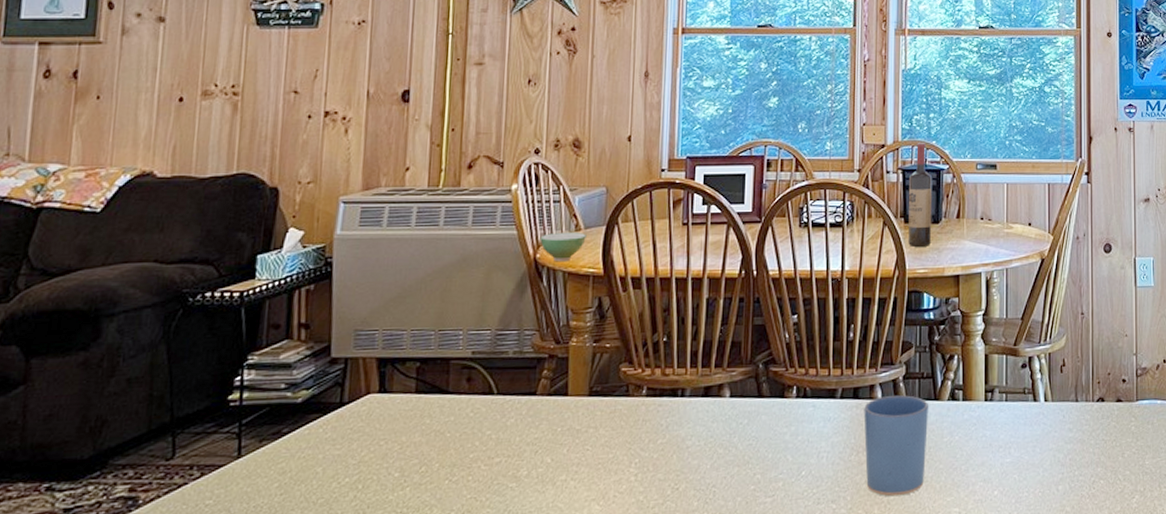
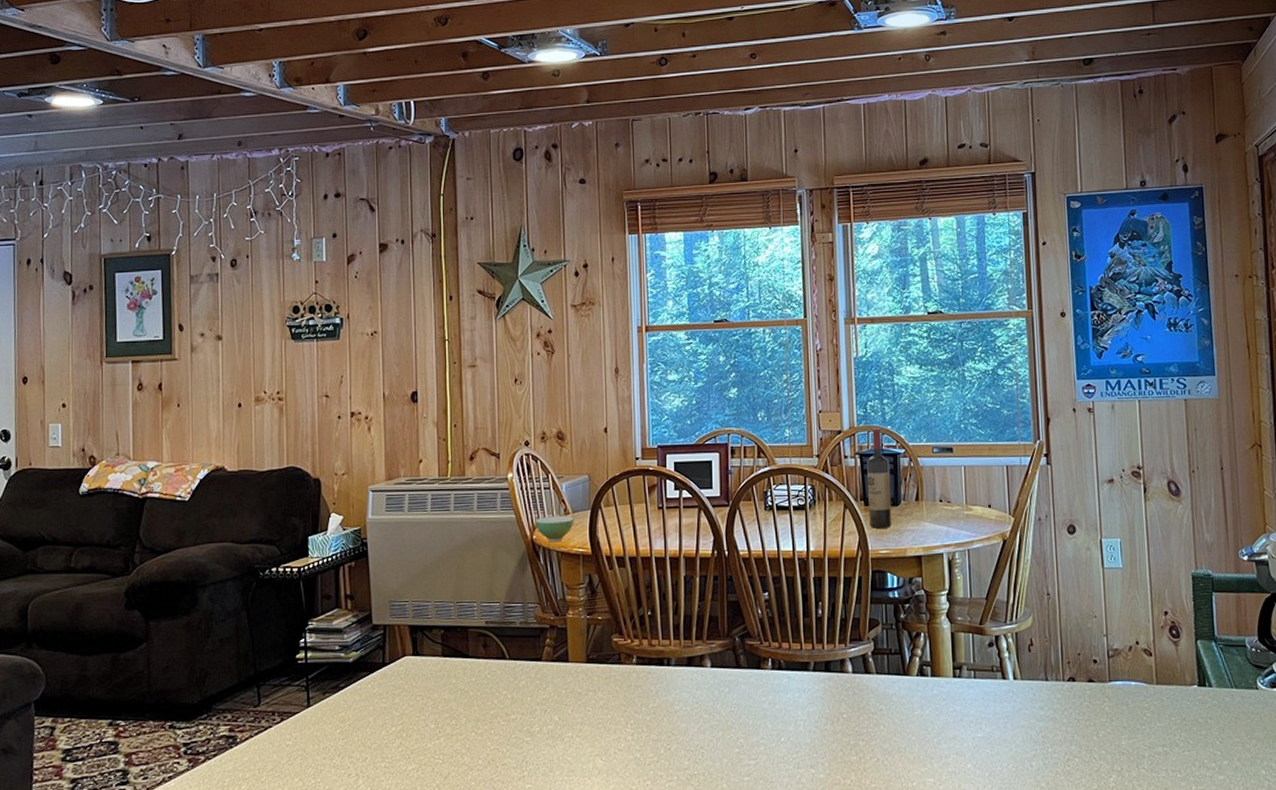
mug: present [864,395,928,497] -> none [836,670,899,765]

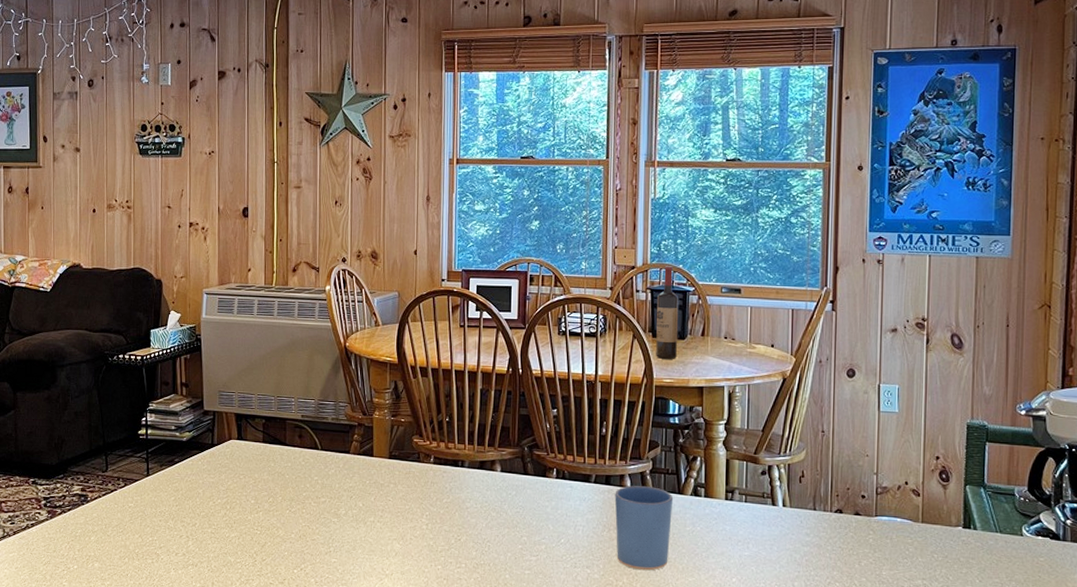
bowl: present [535,515,574,543] -> none [348,326,384,351]
mug: none [836,670,899,765] -> present [614,486,673,571]

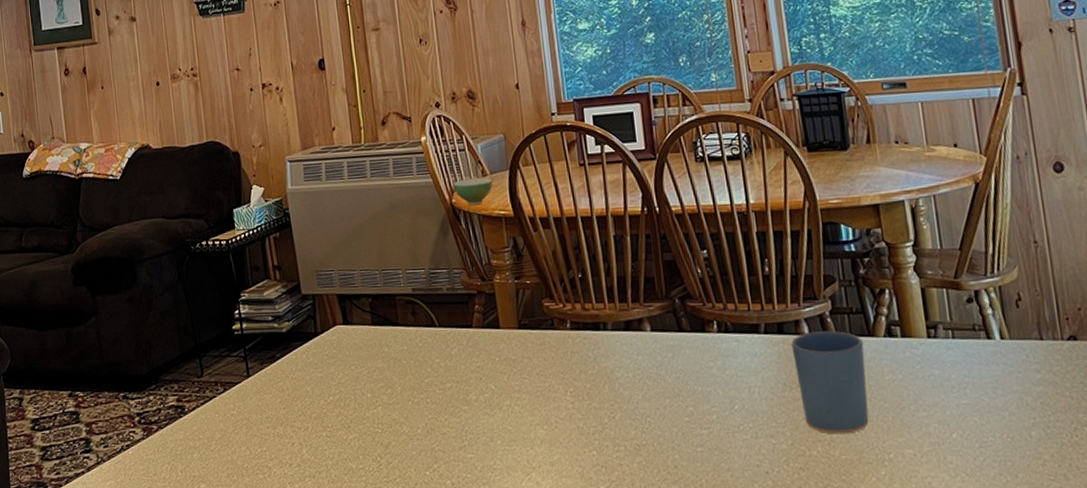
bowl: none [348,326,384,351] -> present [452,177,493,206]
wine bottle: present [656,266,679,359] -> none [806,65,842,176]

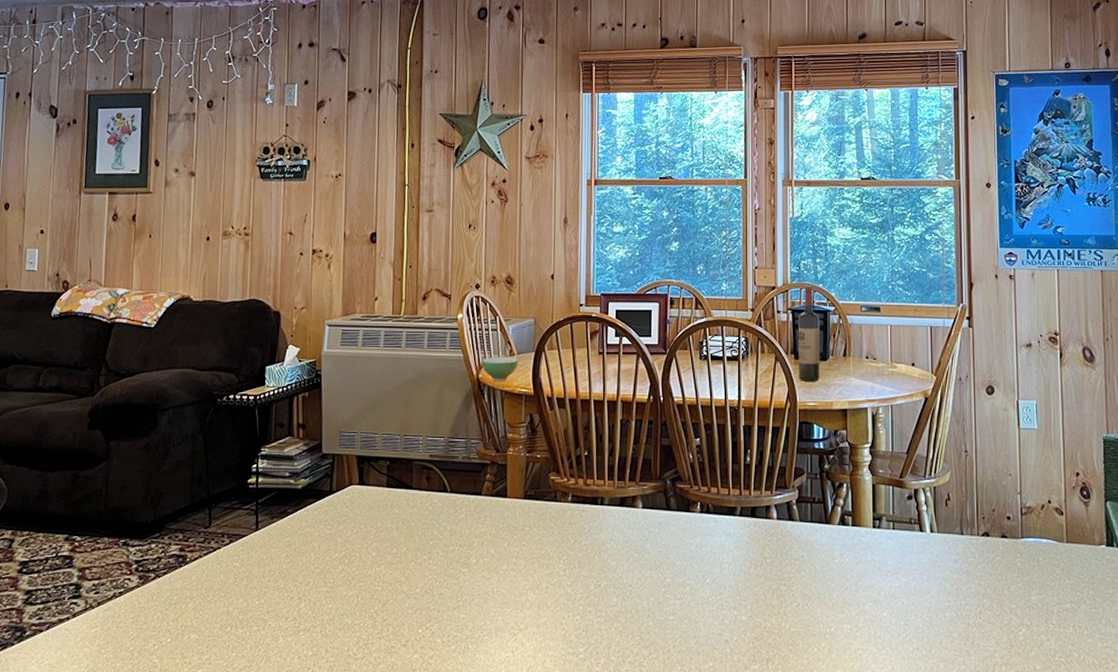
mug: present [791,331,869,435] -> none [761,517,820,609]
wine bottle: none [806,65,842,176] -> present [799,286,820,381]

